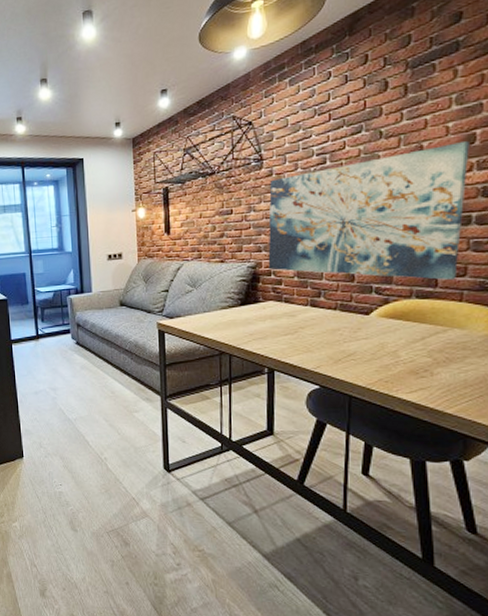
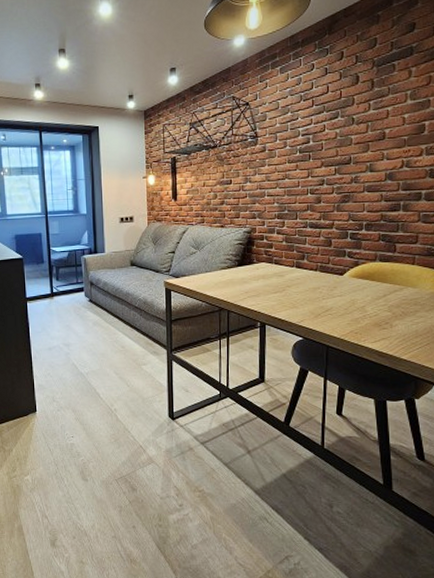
wall art: present [268,141,469,281] -> none [261,131,420,247]

